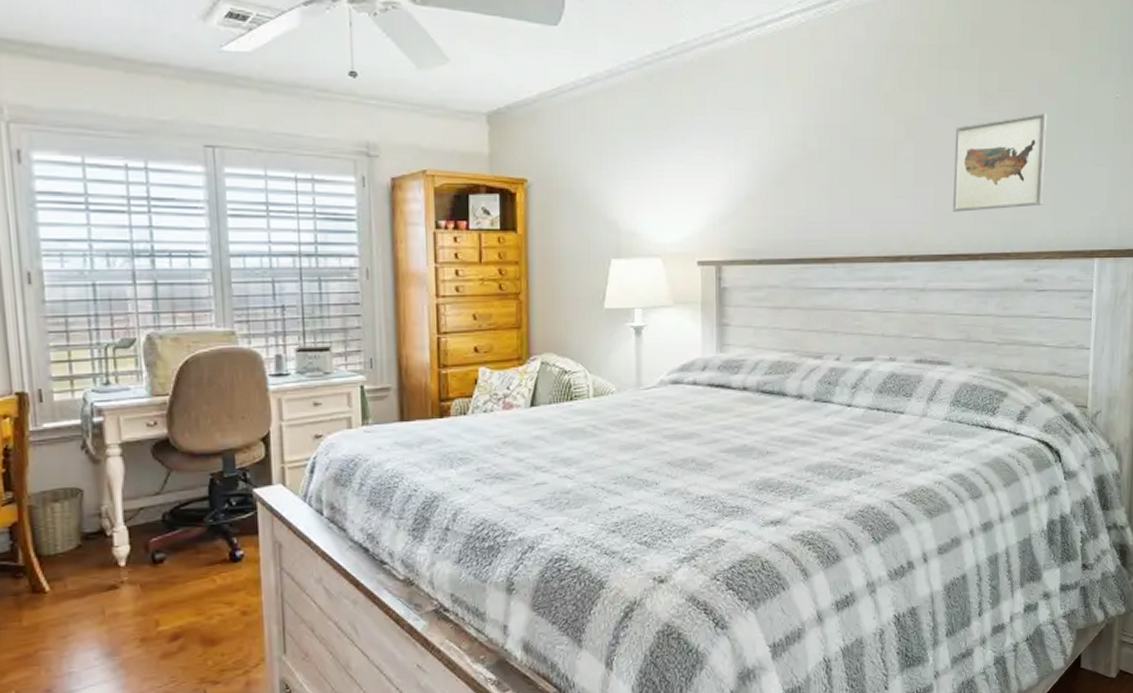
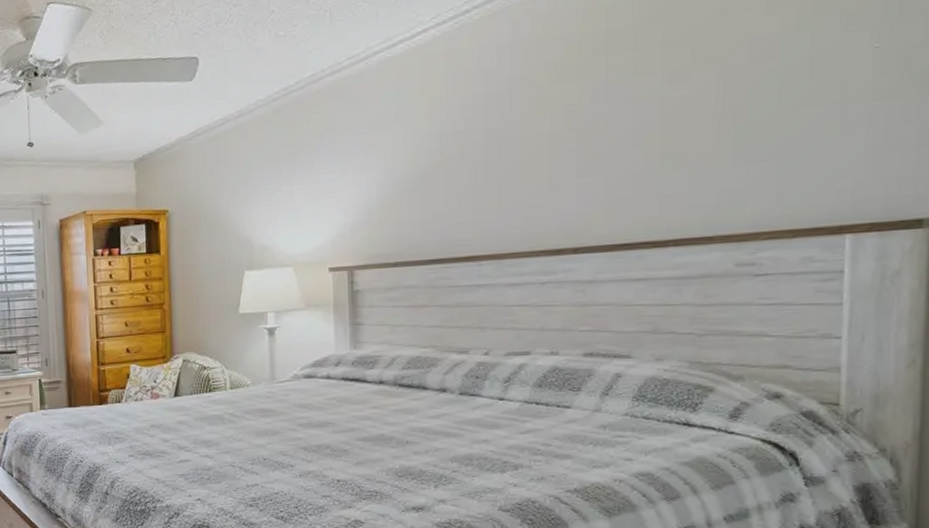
wall art: present [953,112,1047,212] -> none [630,79,764,199]

